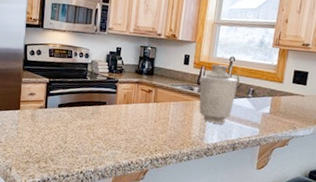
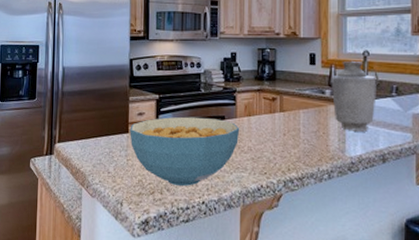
cereal bowl: none [21,99,118,158] -> present [130,116,240,186]

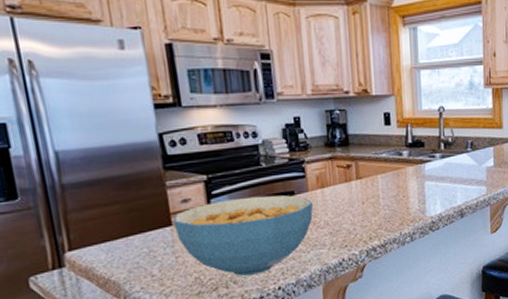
vase: present [331,61,377,132] -> none [407,118,453,191]

